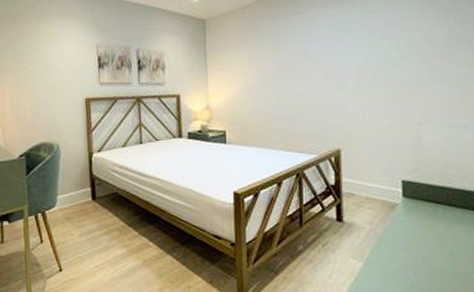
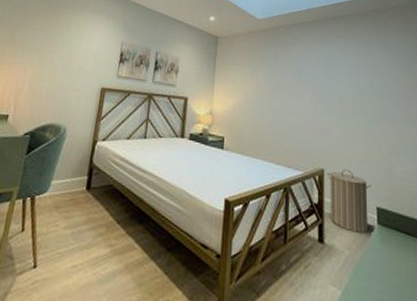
laundry hamper: none [344,146,396,208] -> present [327,169,371,233]

